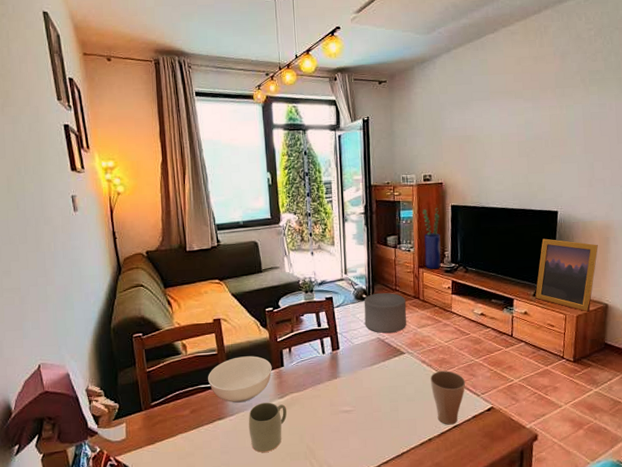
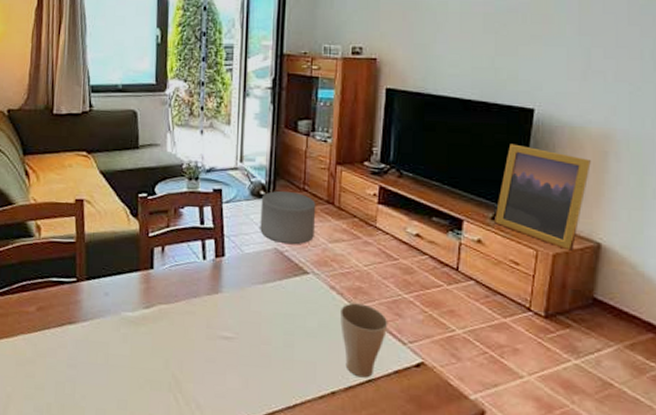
bowl: present [208,356,272,403] -> none [61,249,139,307]
mug: present [248,402,287,453] -> none [103,310,152,375]
vase: present [421,204,441,269] -> none [345,85,370,169]

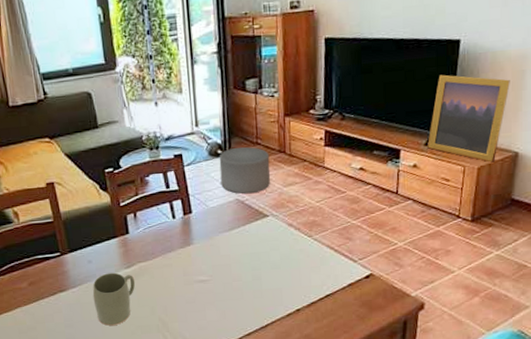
mug: none [103,310,152,375] -> present [92,272,136,326]
cup: present [340,303,388,378] -> none [299,234,341,294]

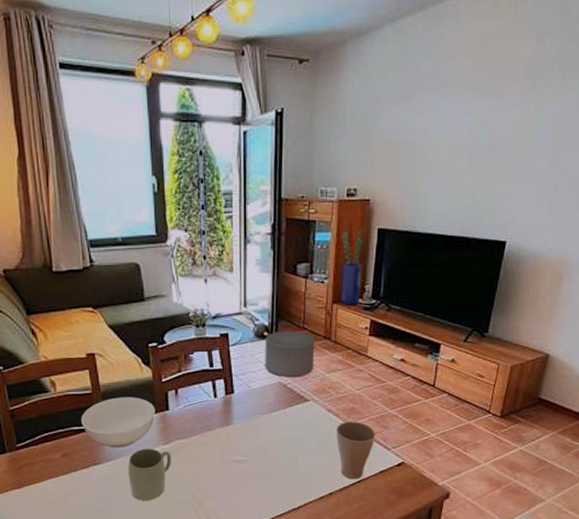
bowl: none [45,222,116,274] -> present [81,397,156,448]
vase: none [287,37,312,118] -> present [340,226,363,305]
cup: none [299,234,341,294] -> present [336,421,376,479]
picture frame: present [427,74,510,163] -> none [466,274,548,362]

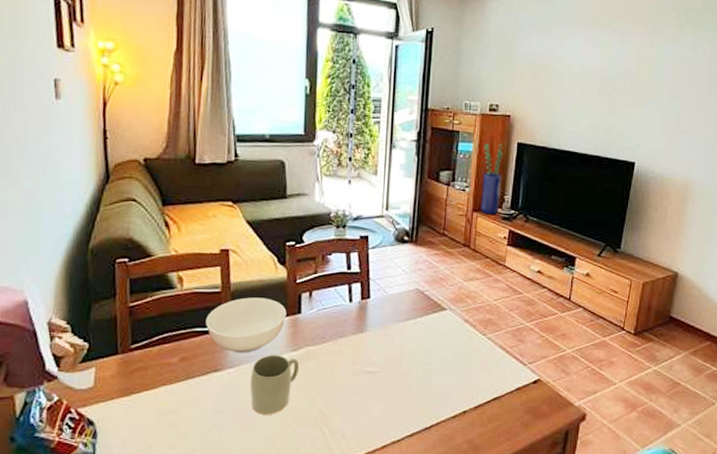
pouf: present [265,330,315,378] -> none [403,236,454,285]
cup: present [336,421,376,479] -> none [472,333,512,396]

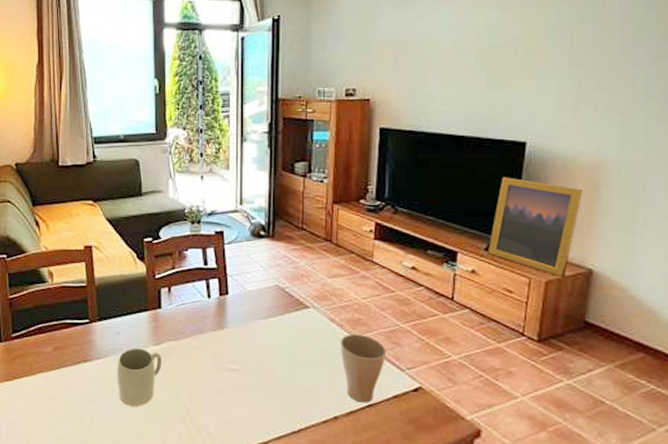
bowl: present [206,297,287,353] -> none [75,292,148,346]
cup: none [472,333,512,396] -> present [341,334,387,403]
vase: present [480,139,504,215] -> none [340,126,365,206]
picture frame: none [600,192,674,280] -> present [488,177,582,278]

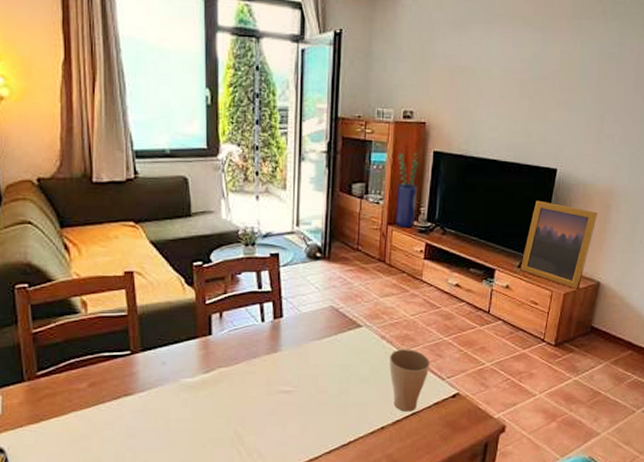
mug: present [117,348,162,407] -> none [162,377,213,438]
vase: none [340,126,365,206] -> present [395,148,419,228]

